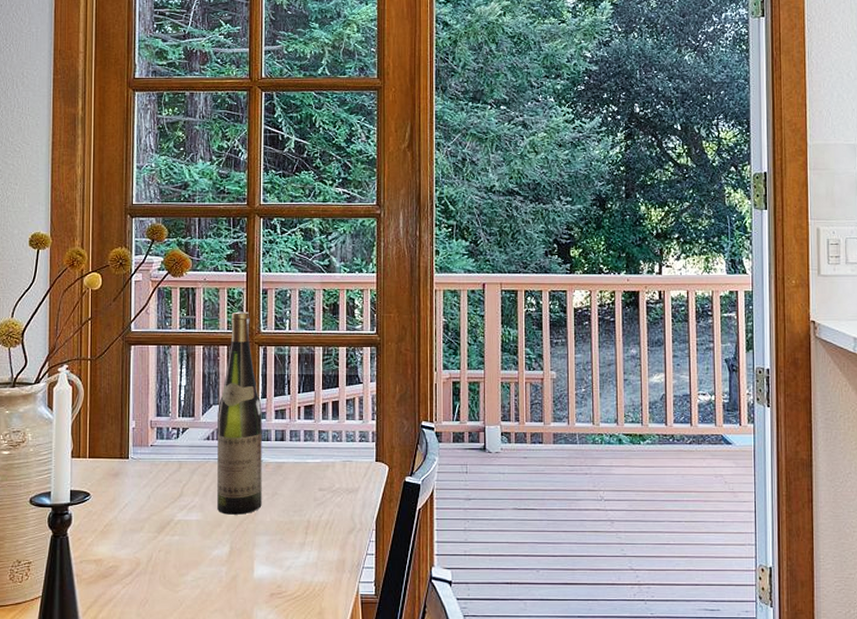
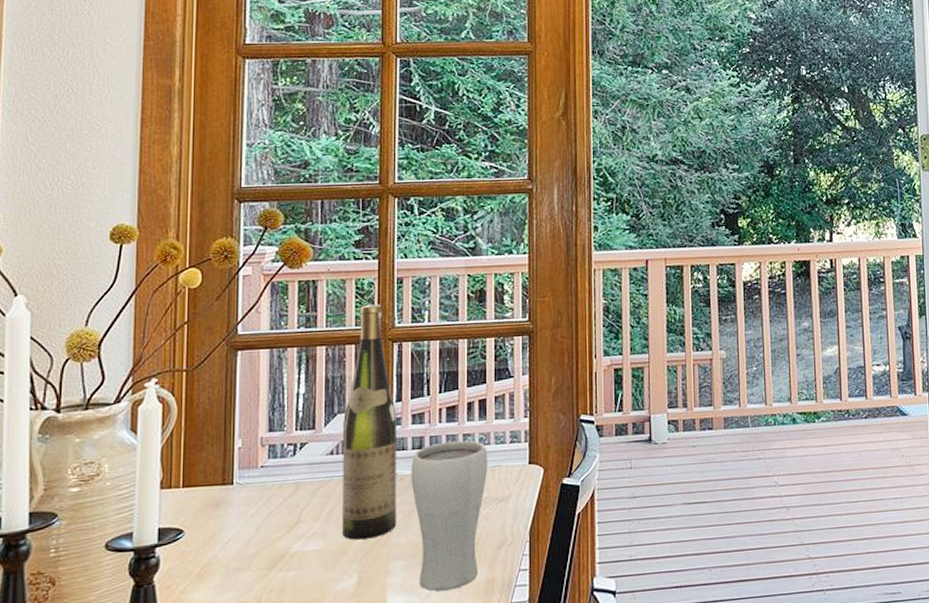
drinking glass: none [274,436,340,565] -> present [411,440,488,592]

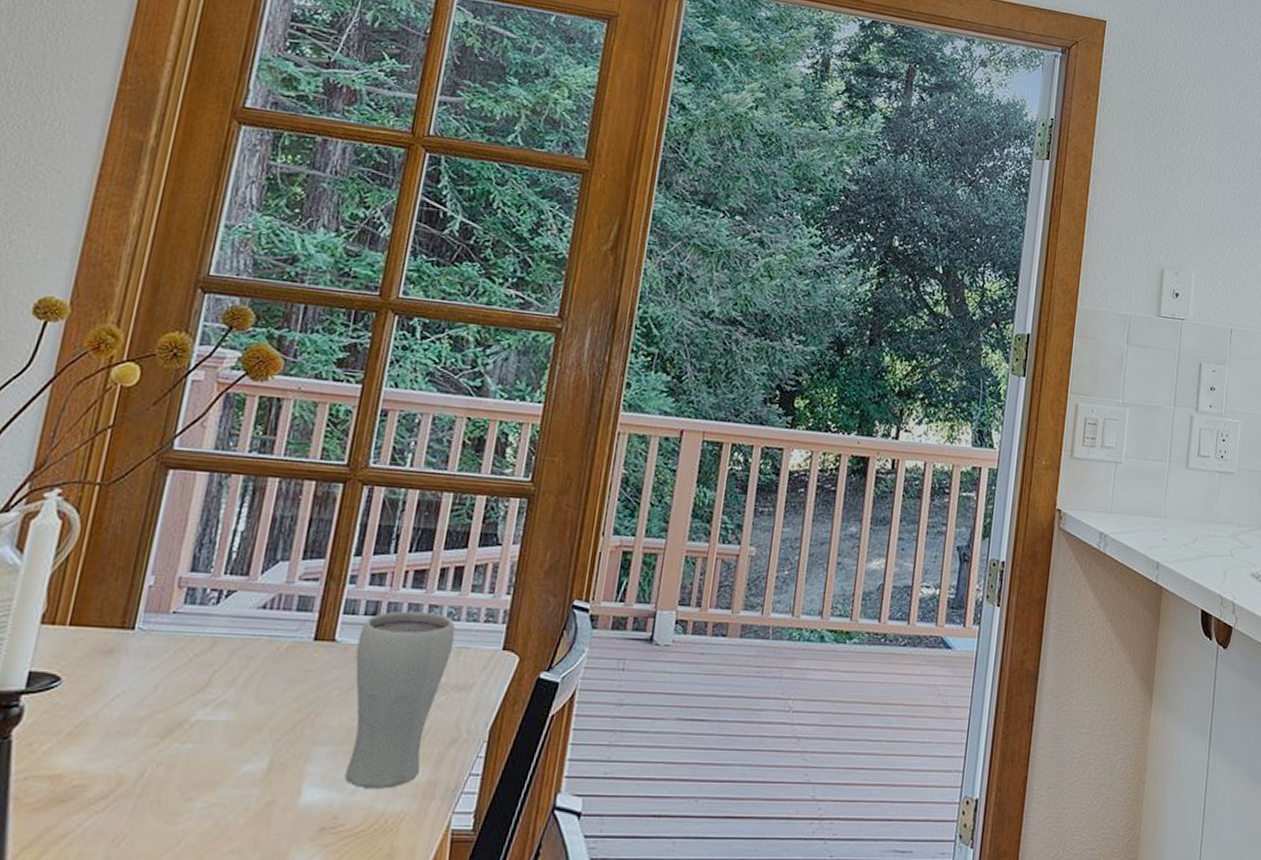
wine bottle: present [343,304,396,540] -> none [260,436,357,716]

